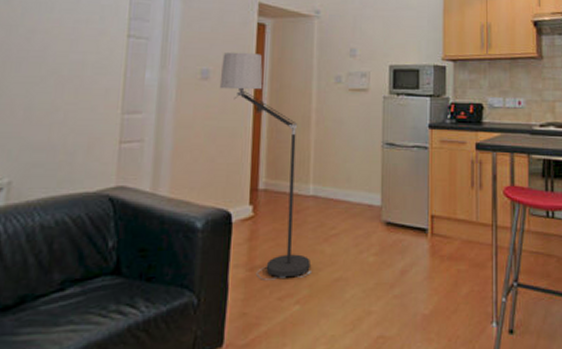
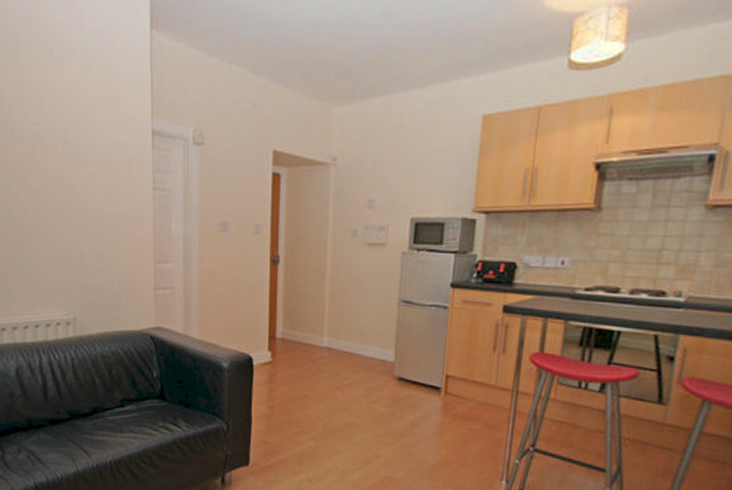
floor lamp: present [219,52,311,280] -> none [238,203,325,419]

